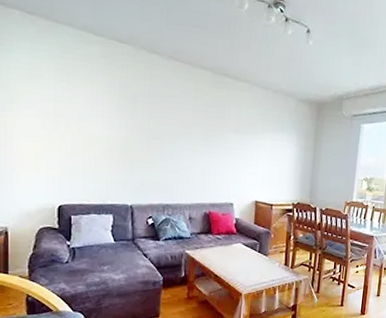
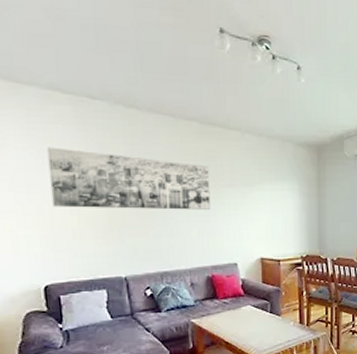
wall art: none [74,81,217,152] -> present [47,147,211,210]

